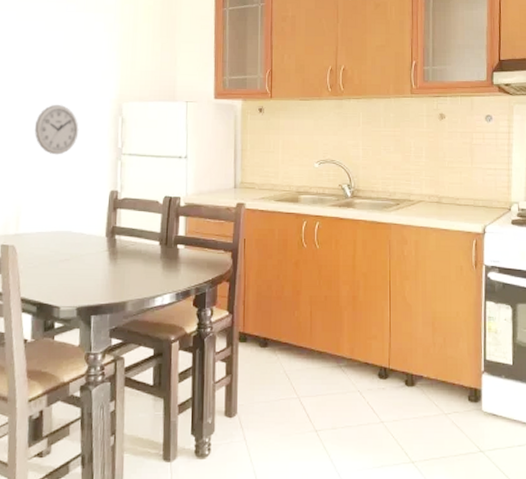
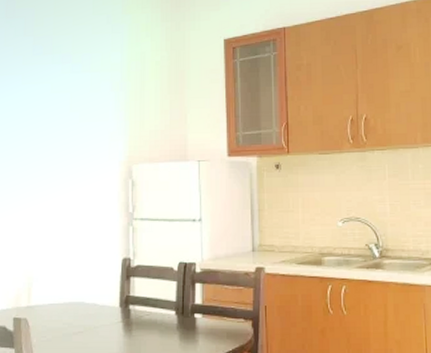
wall clock: present [34,105,79,155] -> none [43,170,88,223]

